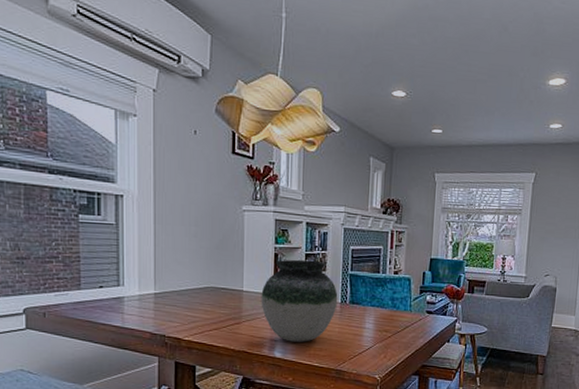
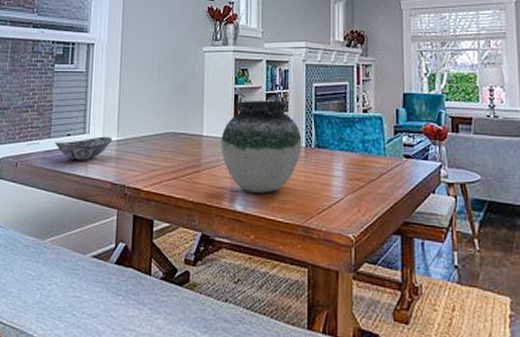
decorative bowl: none [86,289,150,312] -> present [55,136,113,161]

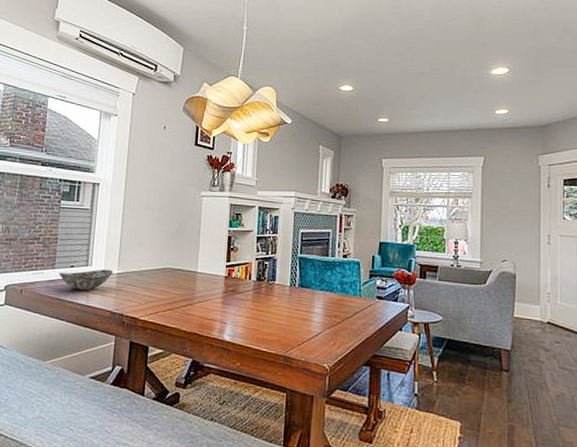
vase: present [221,100,302,193] -> none [213,242,288,326]

